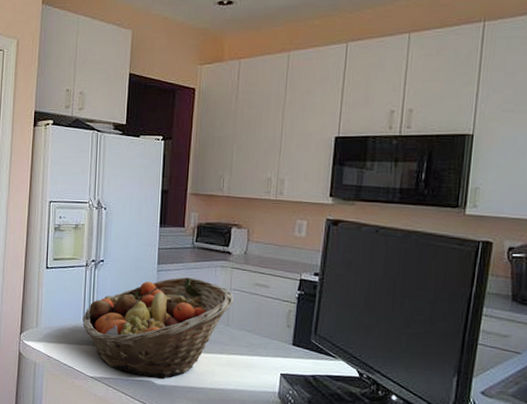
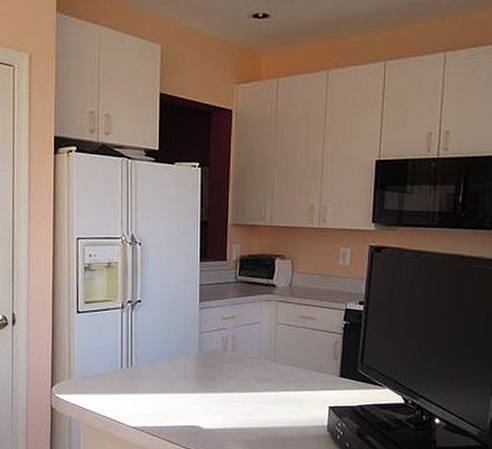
fruit basket: present [82,277,234,379] -> none [120,314,281,422]

